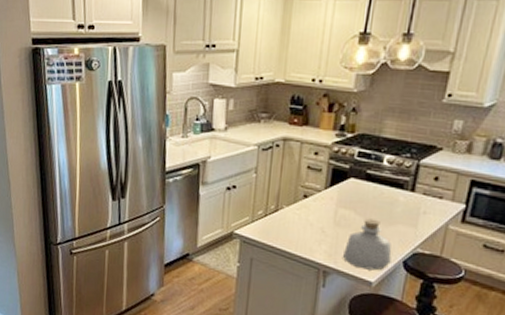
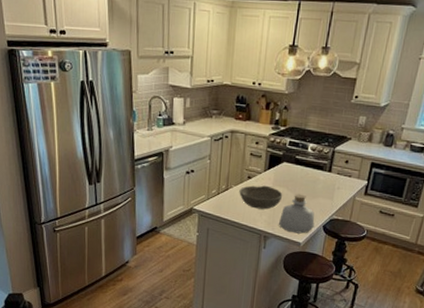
bowl: none [292,206,349,237] -> present [239,185,283,210]

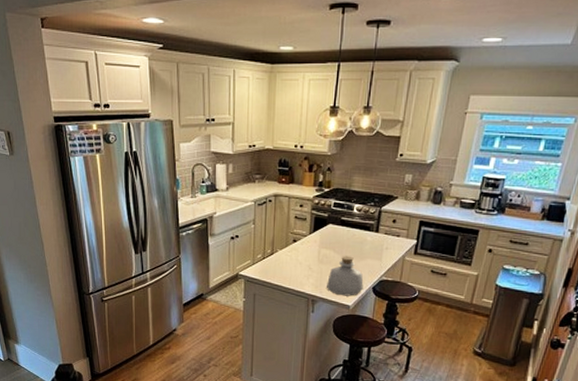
bowl: present [239,185,283,210] -> none [285,248,330,273]

